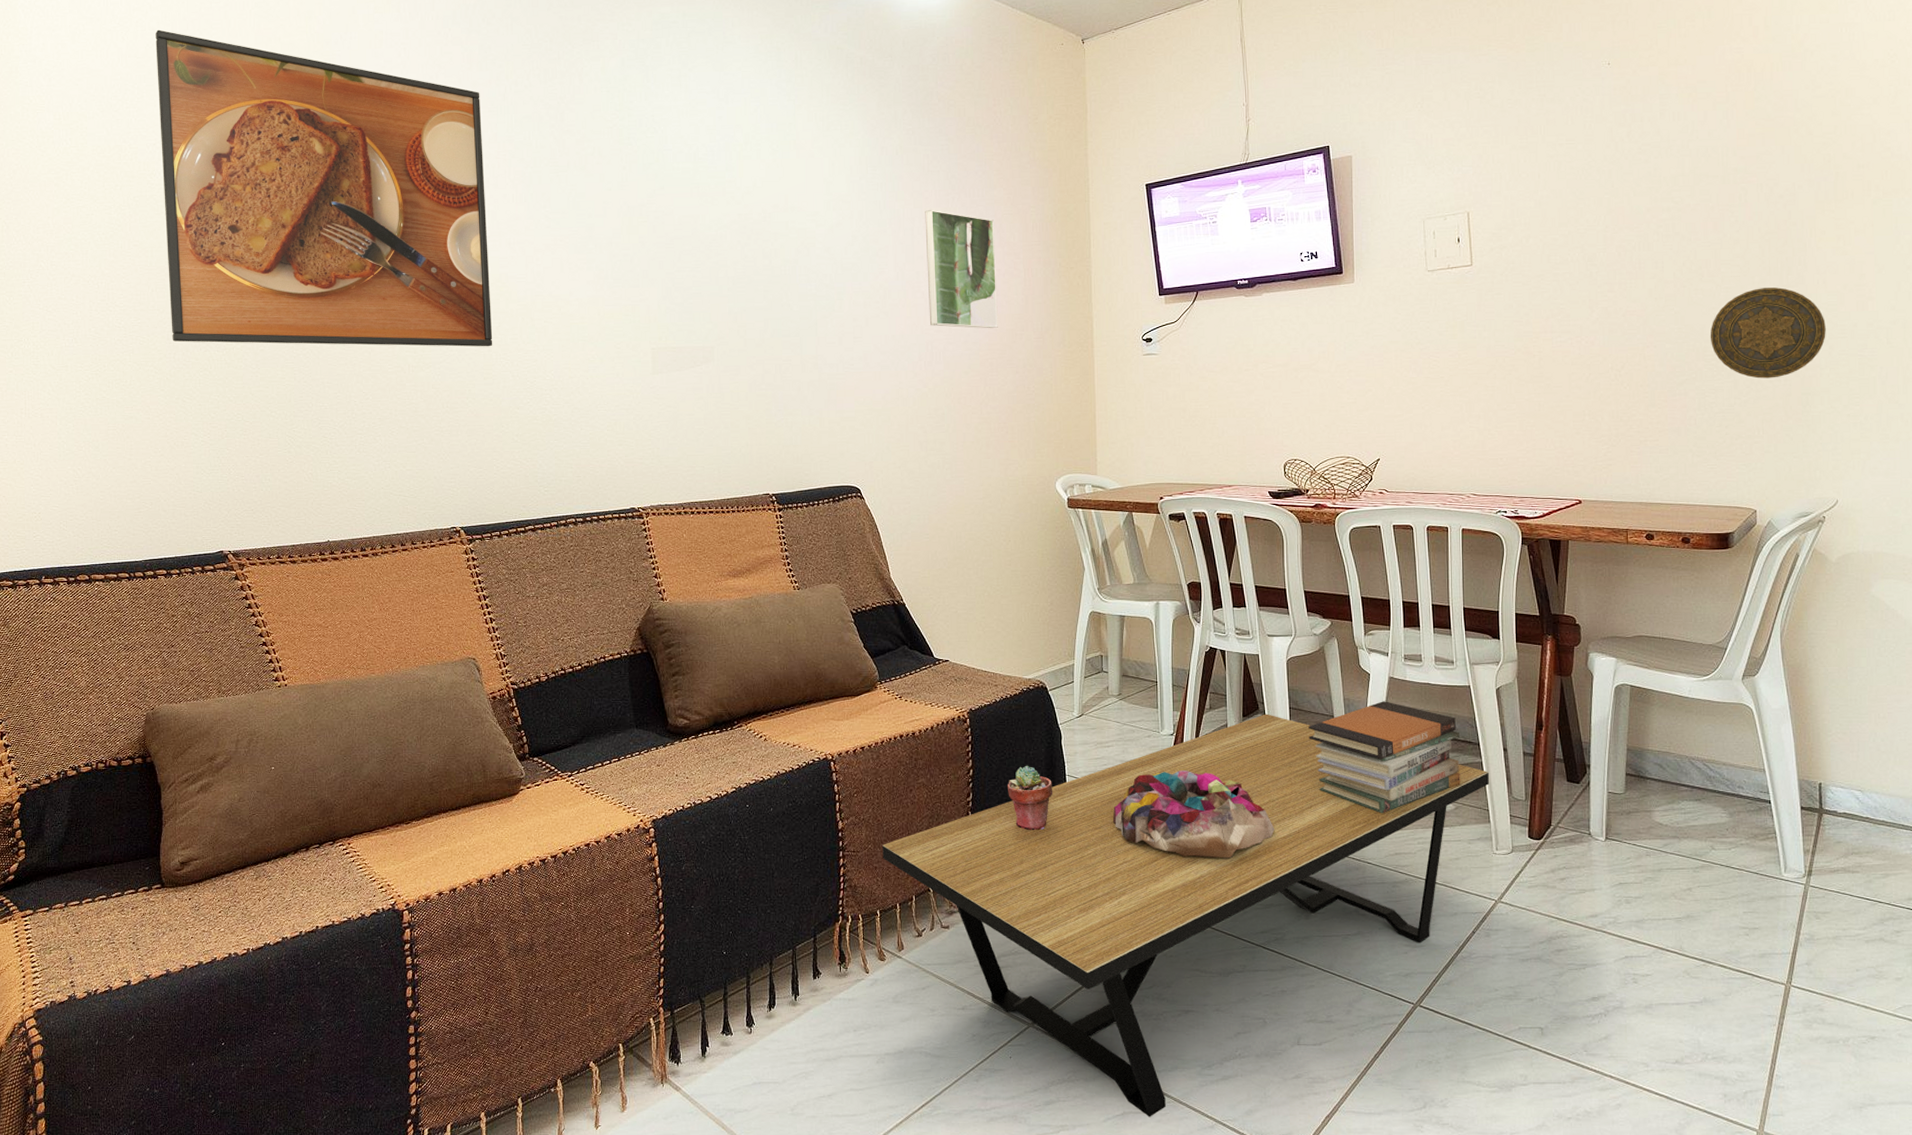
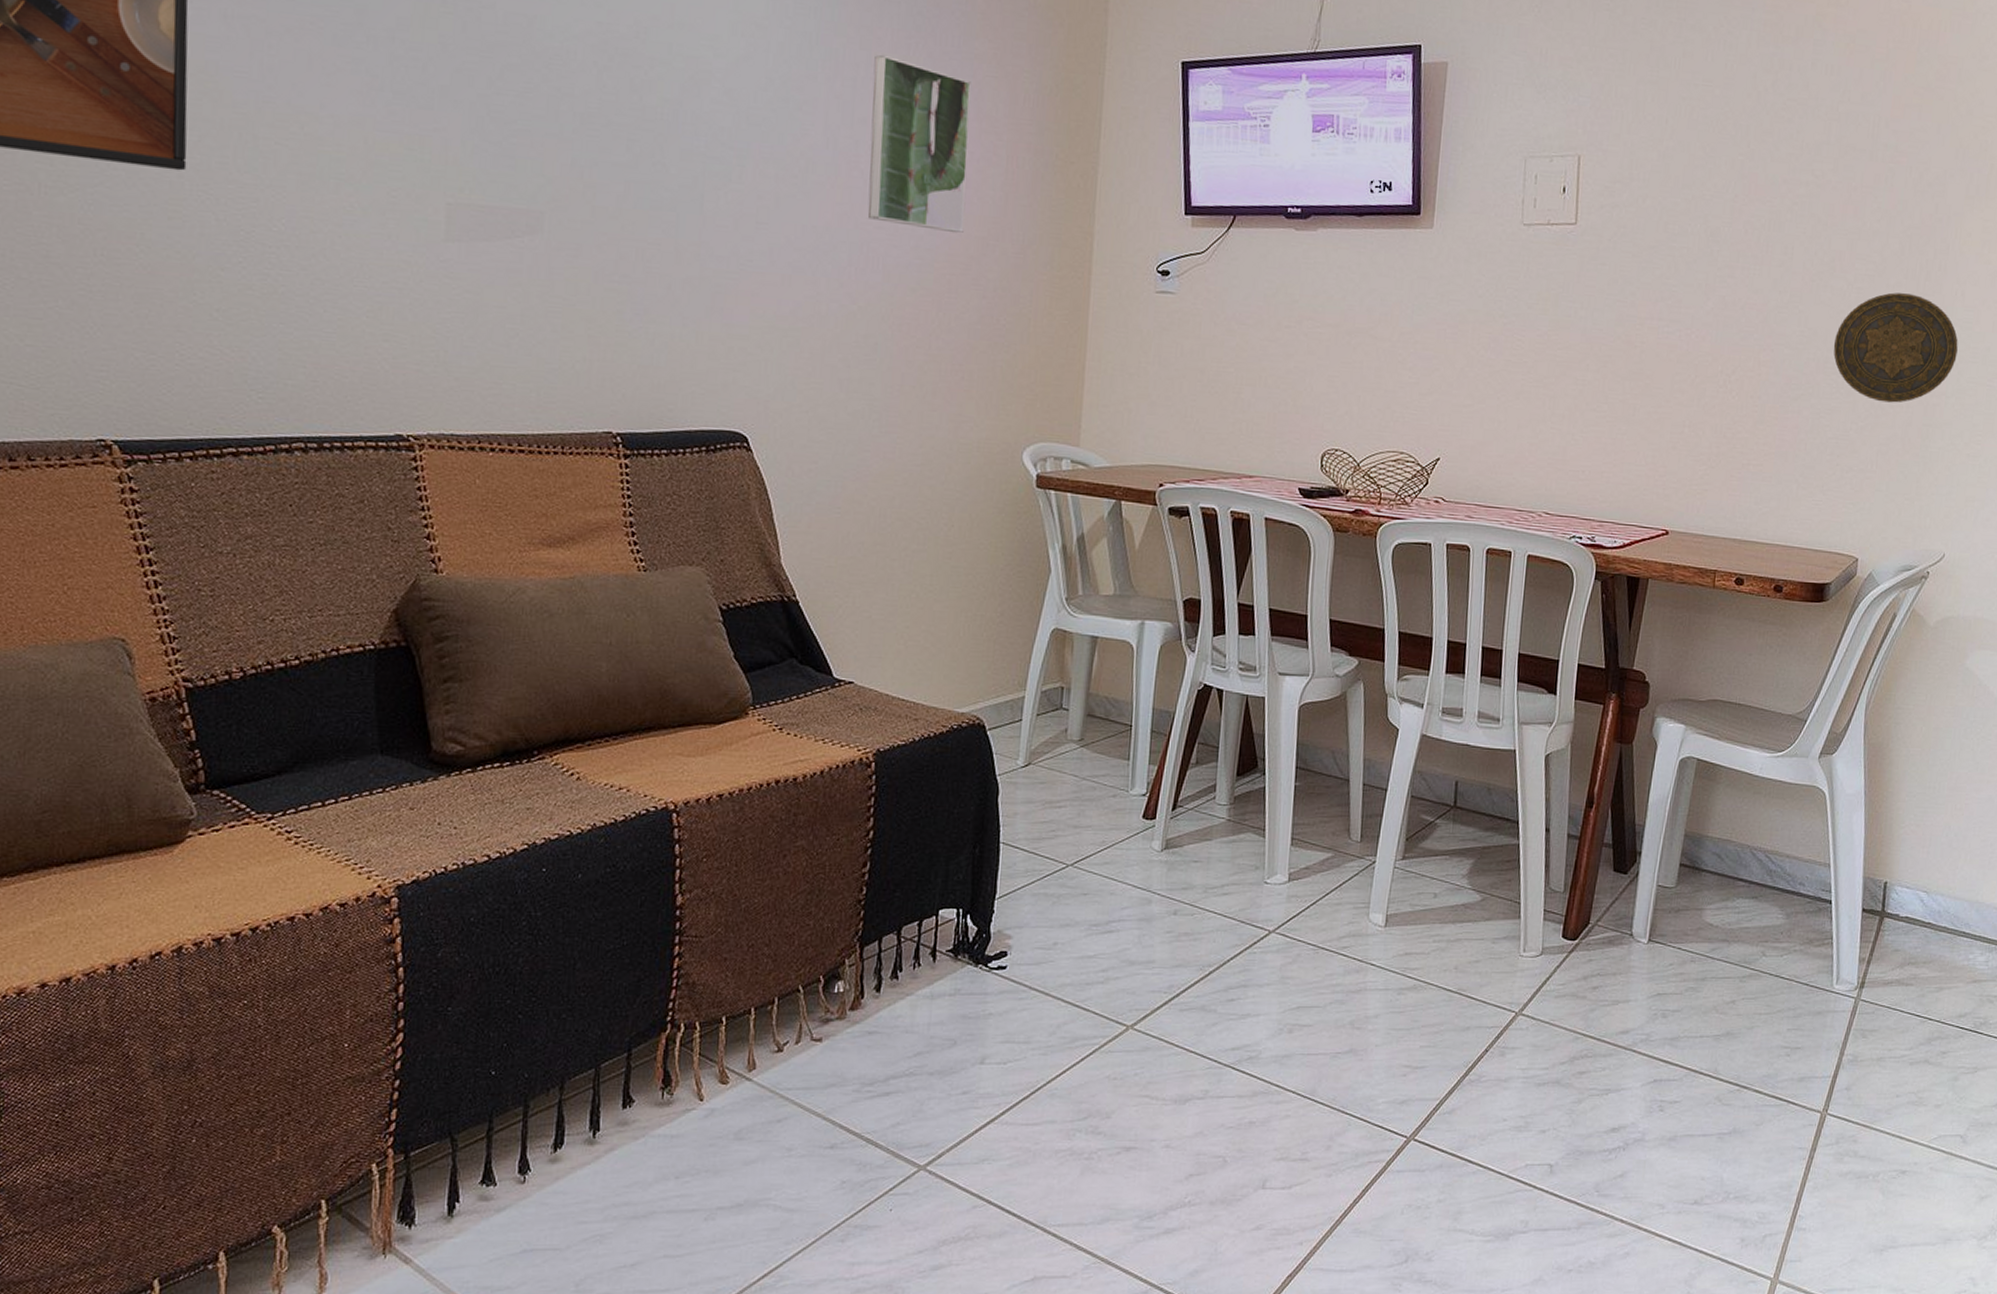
coffee table: present [882,714,1490,1117] -> none [736,773,1526,1283]
potted succulent: present [1008,765,1053,831] -> none [919,827,981,915]
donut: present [1112,771,1275,859] -> none [1056,842,1262,956]
book stack: present [1308,701,1461,814] -> none [1316,764,1497,904]

